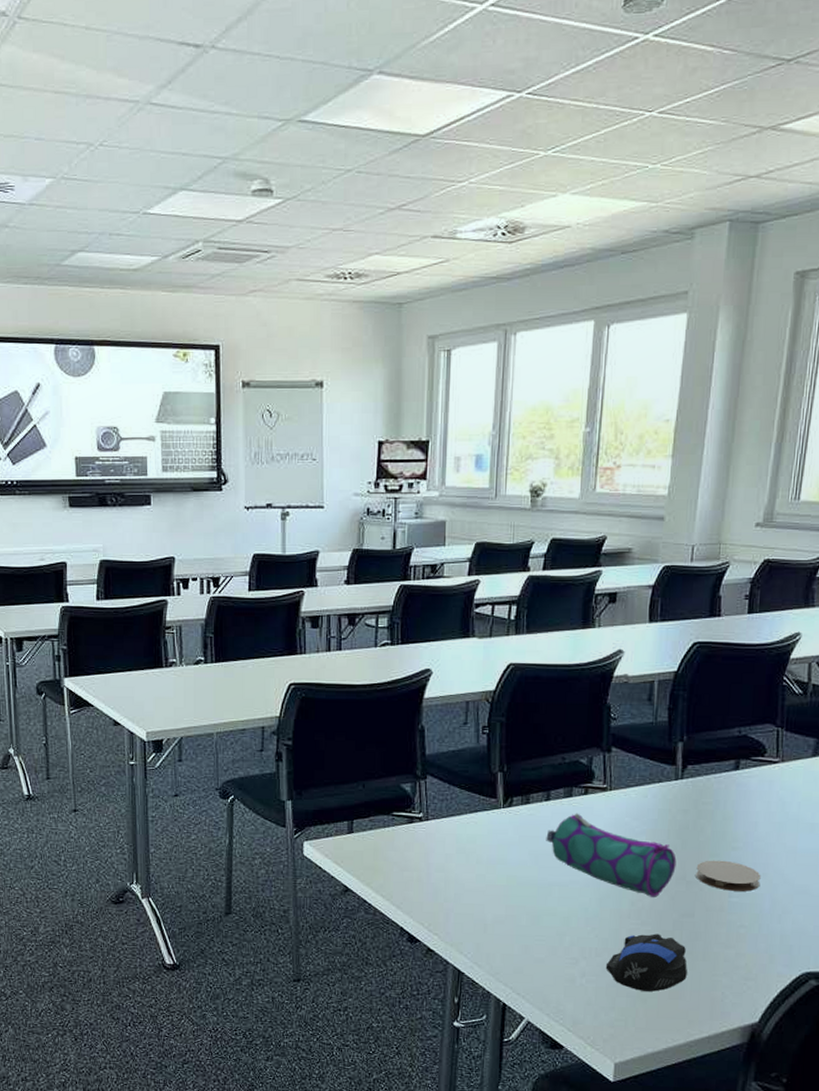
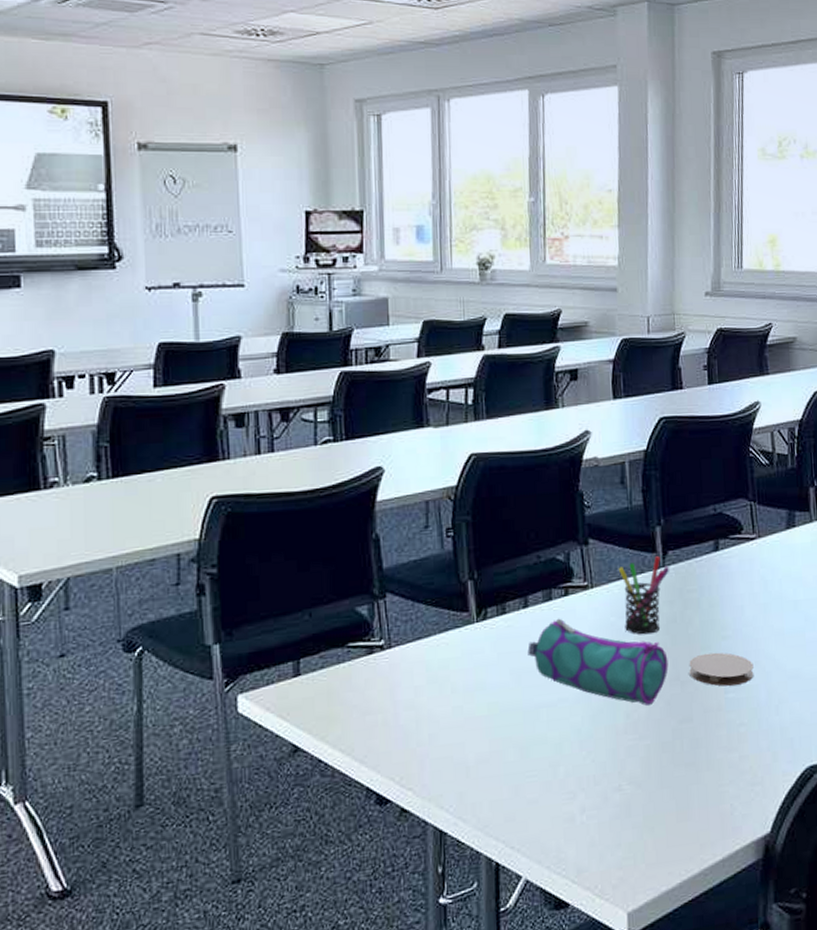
computer mouse: present [605,933,687,992] -> none [606,747,693,819]
pen holder: none [637,769,687,837] -> present [618,556,669,635]

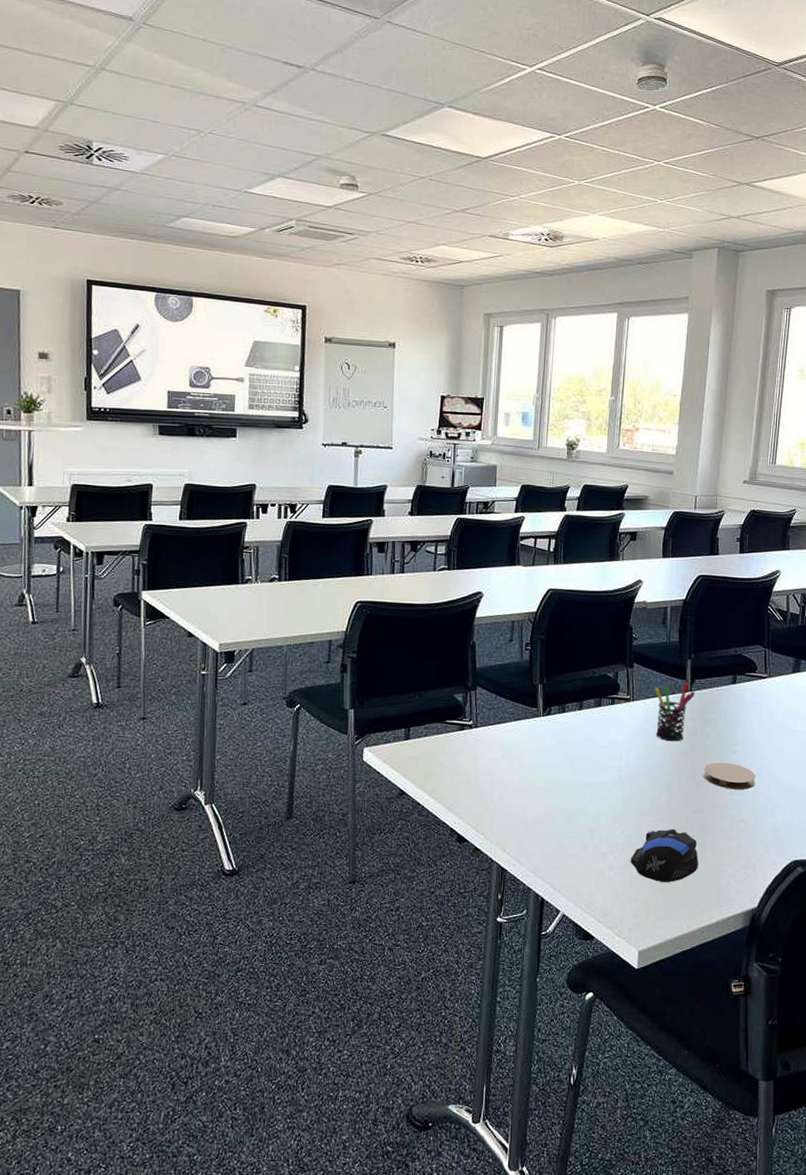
pencil case: present [527,618,669,706] -> none [579,721,688,796]
computer mouse: none [606,747,693,819] -> present [630,829,698,882]

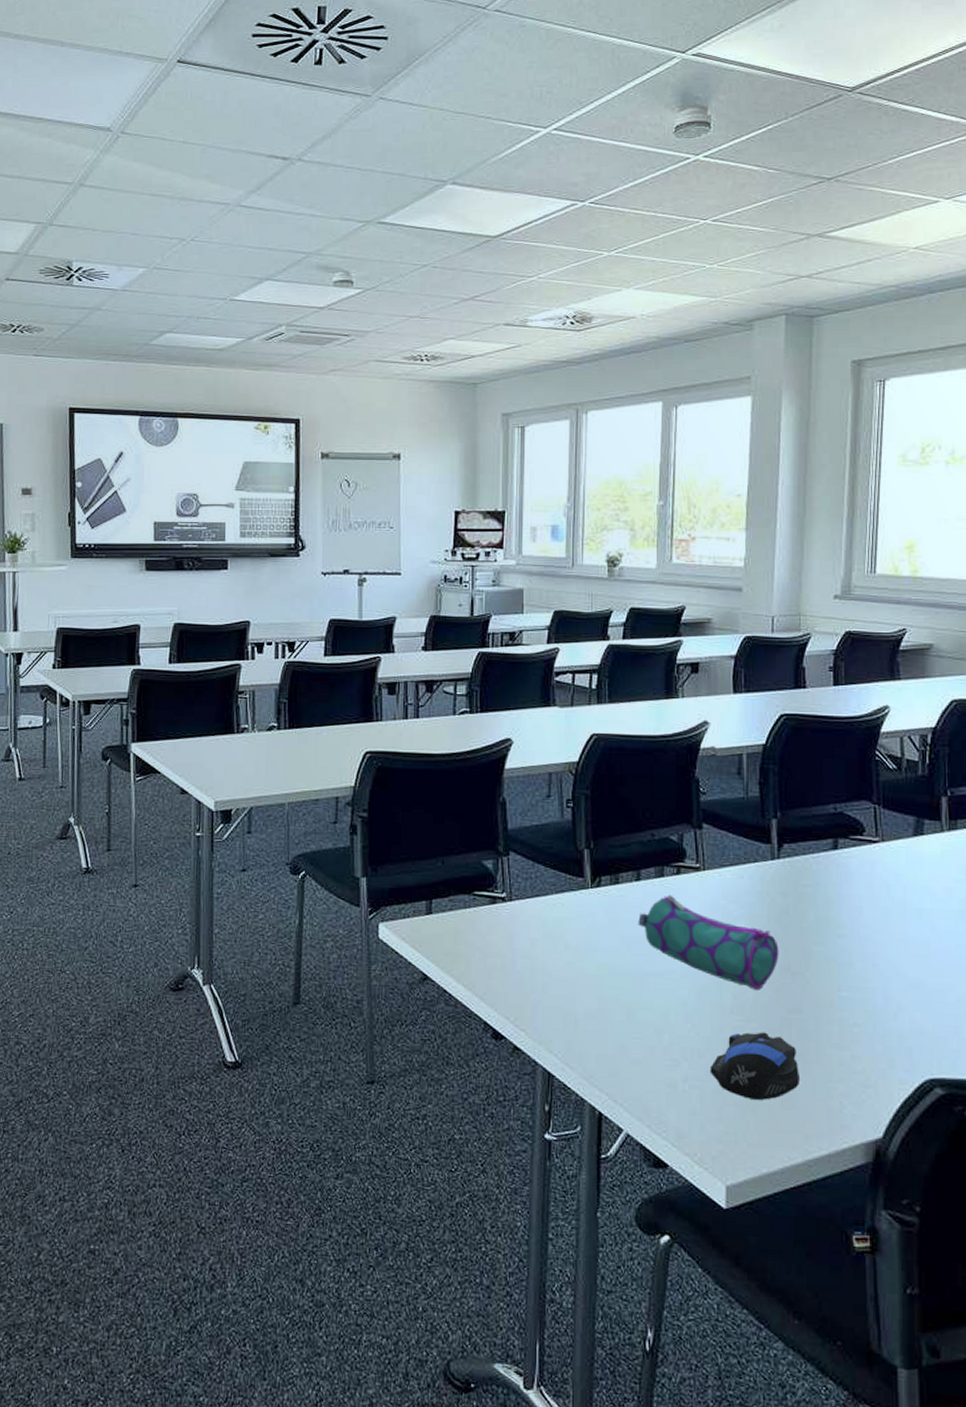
pencil case: none [579,721,688,796] -> present [638,894,779,990]
pen holder: present [654,682,695,742] -> none [731,848,784,922]
coaster: present [704,762,756,790] -> none [801,948,871,985]

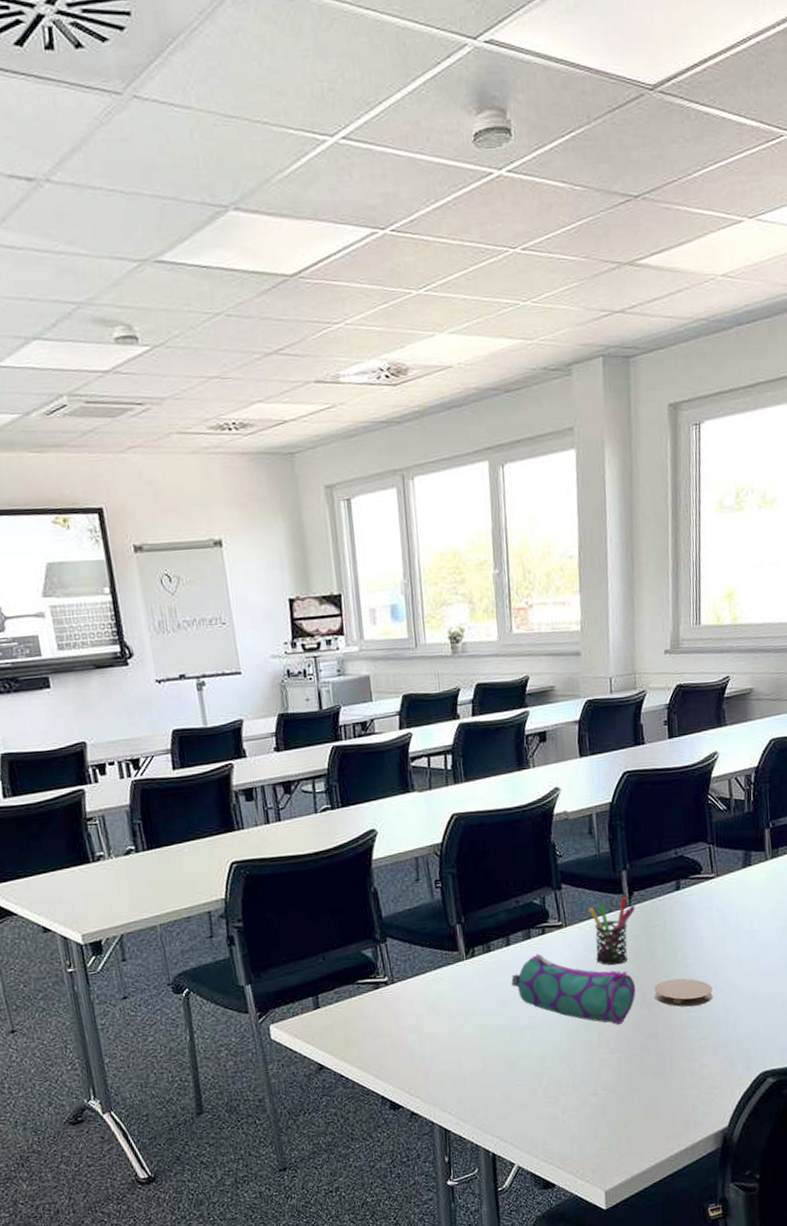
computer mouse: present [710,1032,799,1100] -> none [584,1058,659,1117]
pen holder: none [731,848,784,922] -> present [588,897,635,966]
coaster: none [801,948,871,985] -> present [654,978,713,1007]

